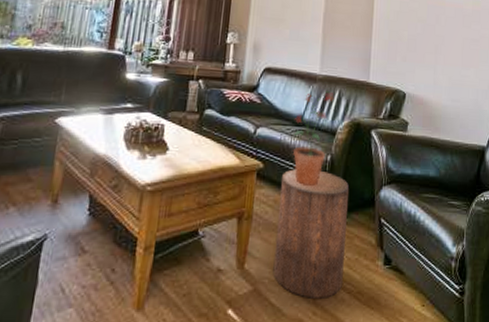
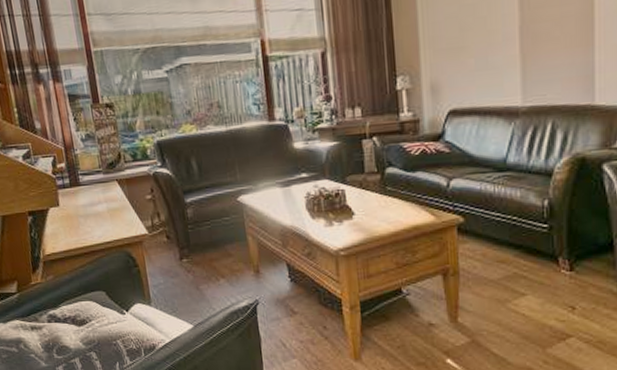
stool: present [273,169,349,298] -> none [487,217,577,348]
potted plant: present [292,91,335,187] -> none [494,125,548,237]

